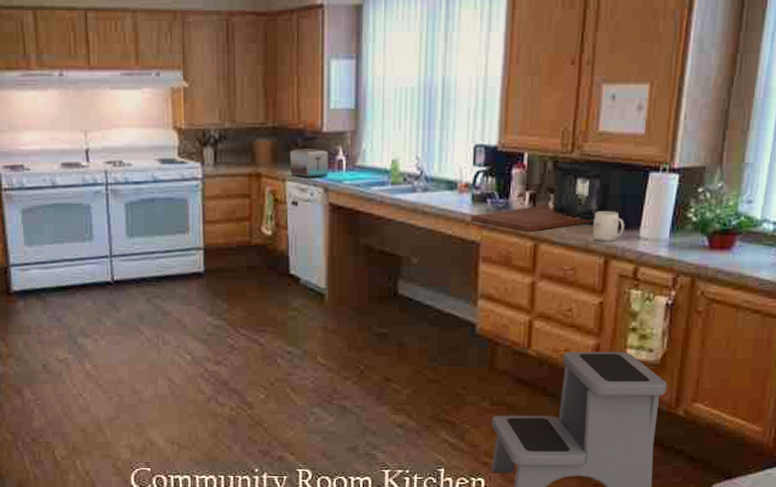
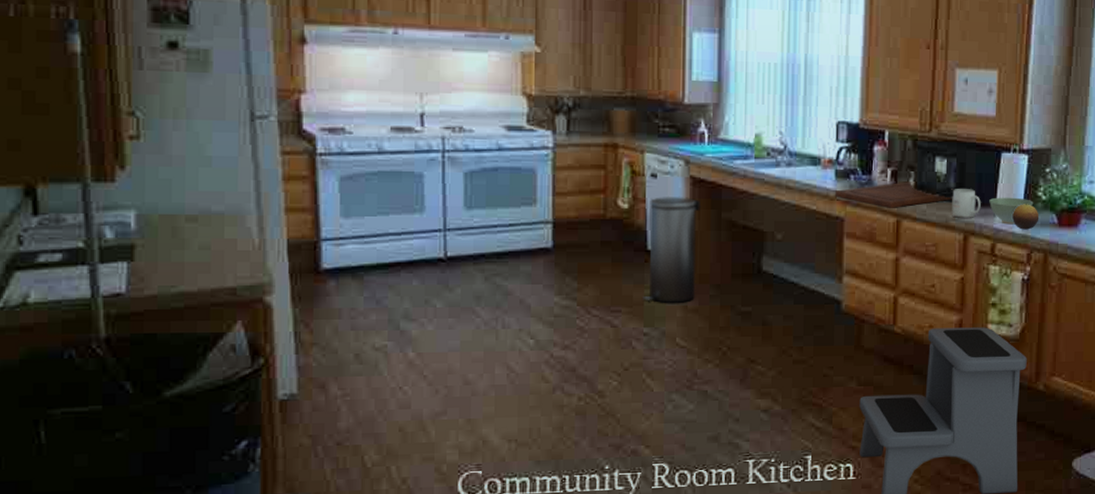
pedal bin: none [286,222,340,325] -> present [643,196,702,304]
toaster: present [289,149,329,179] -> none [648,120,691,151]
bowl: none [633,219,683,248] -> present [989,197,1034,225]
fruit: none [658,226,689,253] -> present [1012,204,1039,230]

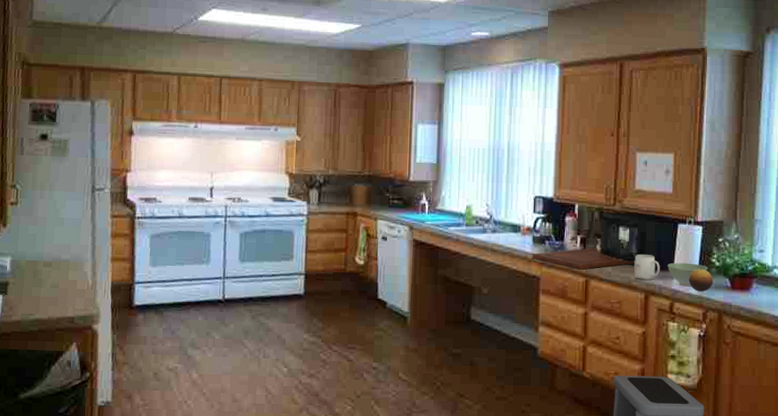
pedal bin: present [643,196,702,304] -> none [373,255,422,344]

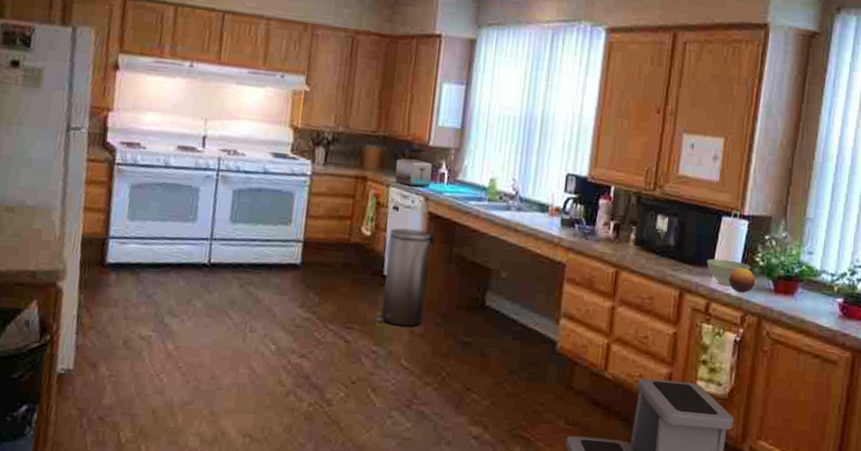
pedal bin: none [373,255,422,344] -> present [375,227,436,327]
toaster: none [381,194,414,219] -> present [395,158,432,187]
cutting board: present [533,247,636,270] -> none [559,235,674,260]
mug: present [634,254,660,280] -> none [669,246,699,276]

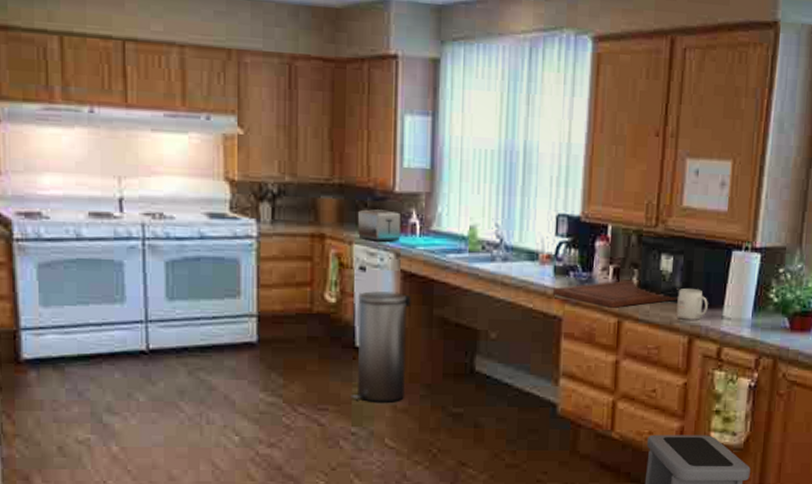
cutting board: none [559,235,674,260] -> present [553,280,680,308]
mug: none [669,246,699,276] -> present [676,288,708,320]
bowl: present [707,258,751,287] -> none [717,298,765,328]
fruit: present [729,267,756,293] -> none [741,306,770,334]

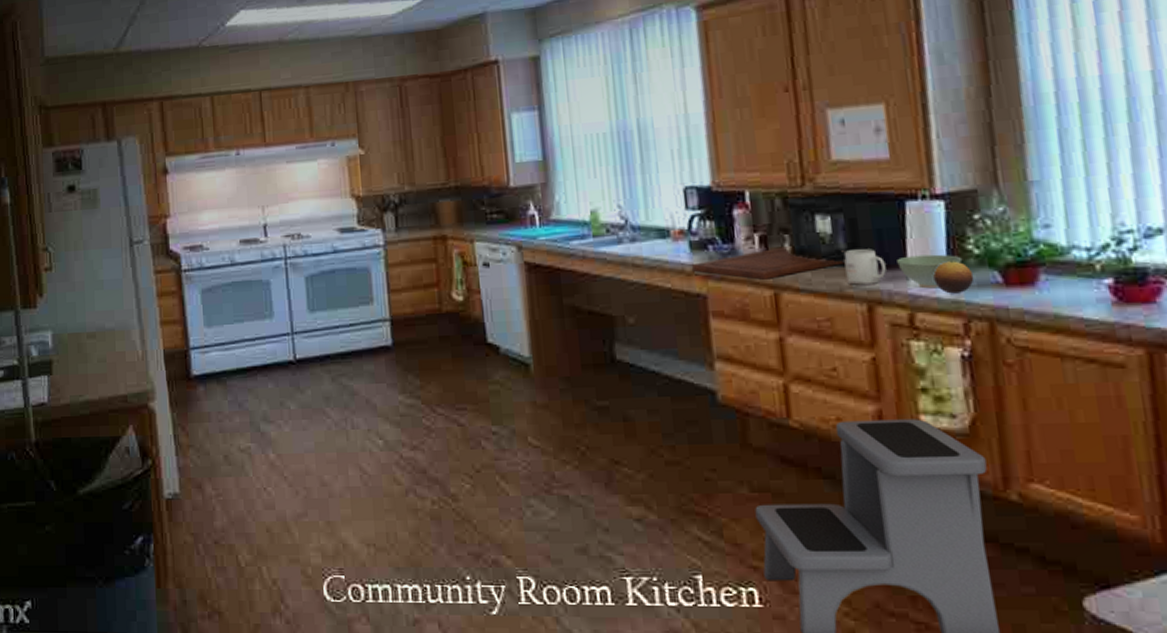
pedal bin: present [351,290,412,404] -> none [485,284,544,400]
toaster: present [357,209,401,243] -> none [475,205,521,238]
bowl: none [717,298,765,328] -> present [897,254,963,289]
fruit: none [741,306,770,334] -> present [933,261,974,294]

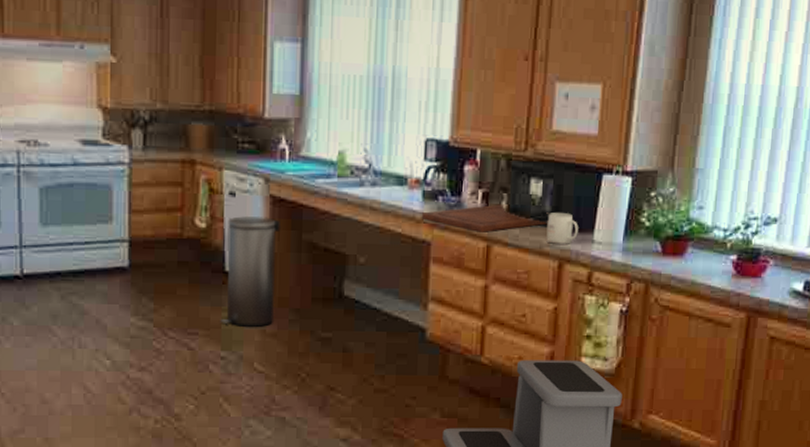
pedal bin: none [485,284,544,400] -> present [220,215,281,328]
bowl: present [897,254,963,289] -> none [587,222,636,252]
fruit: present [933,261,974,294] -> none [612,230,642,258]

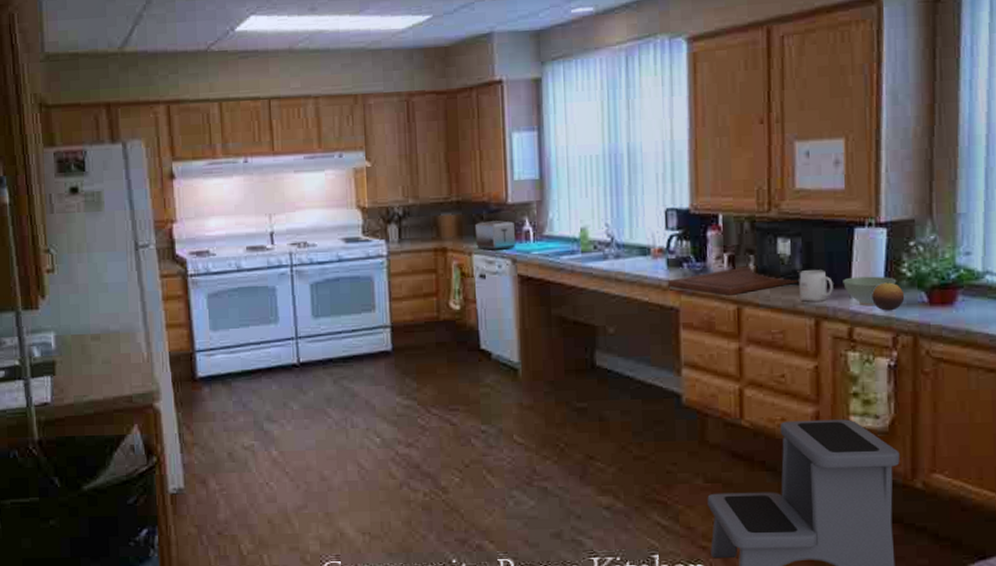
pedal bin: present [220,215,281,328] -> none [479,295,531,402]
toaster: none [227,135,271,168] -> present [474,221,516,251]
bowl: none [587,222,636,252] -> present [843,276,897,306]
fruit: none [612,230,642,258] -> present [872,282,905,311]

